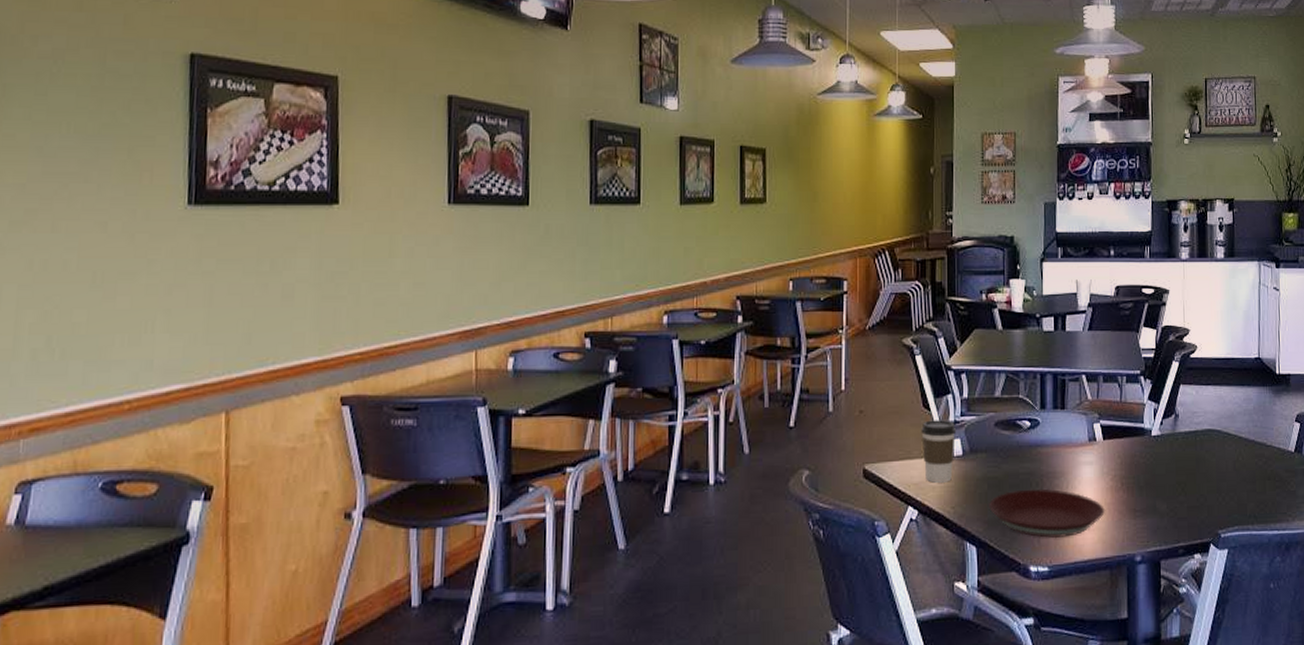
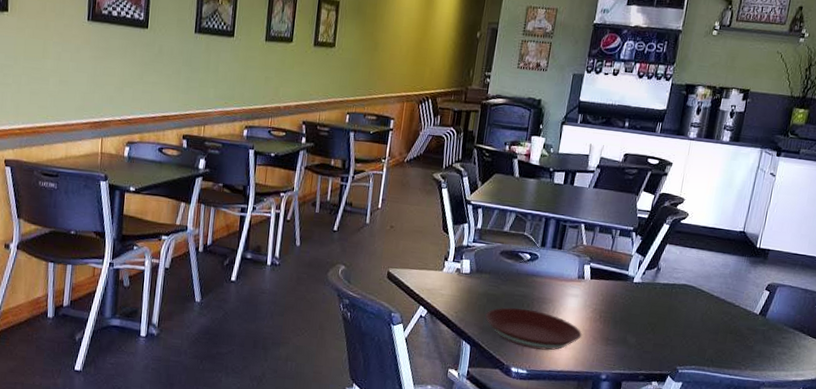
coffee cup: present [921,420,957,483] -> none [437,241,468,292]

